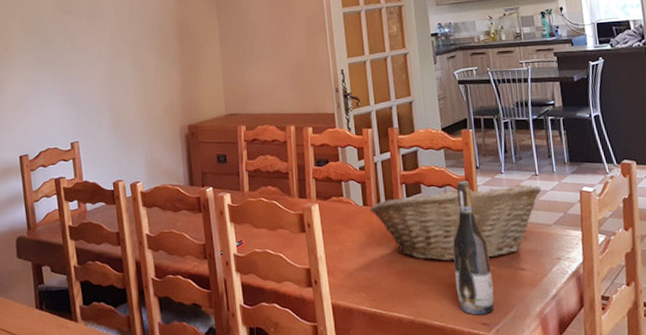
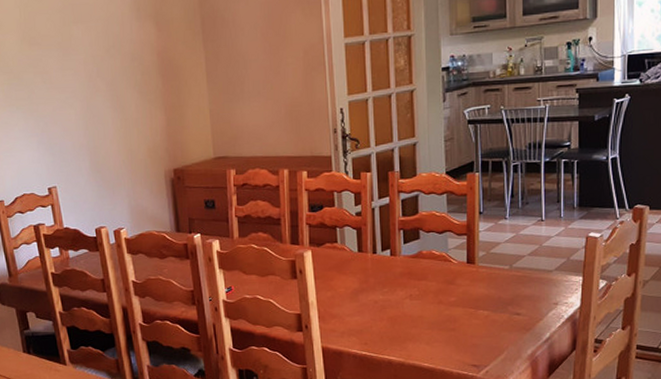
fruit basket: present [370,183,542,262] -> none [365,229,547,307]
wine bottle: present [452,180,494,315] -> none [448,226,487,358]

